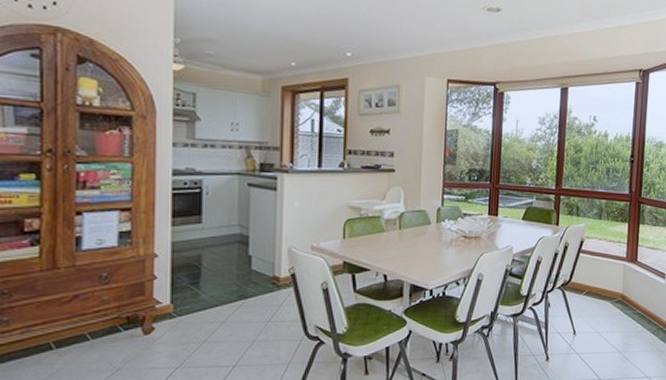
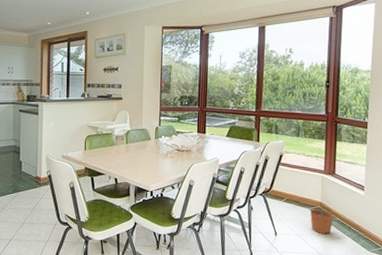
plant pot: none [611,295,635,330] -> present [310,204,334,234]

